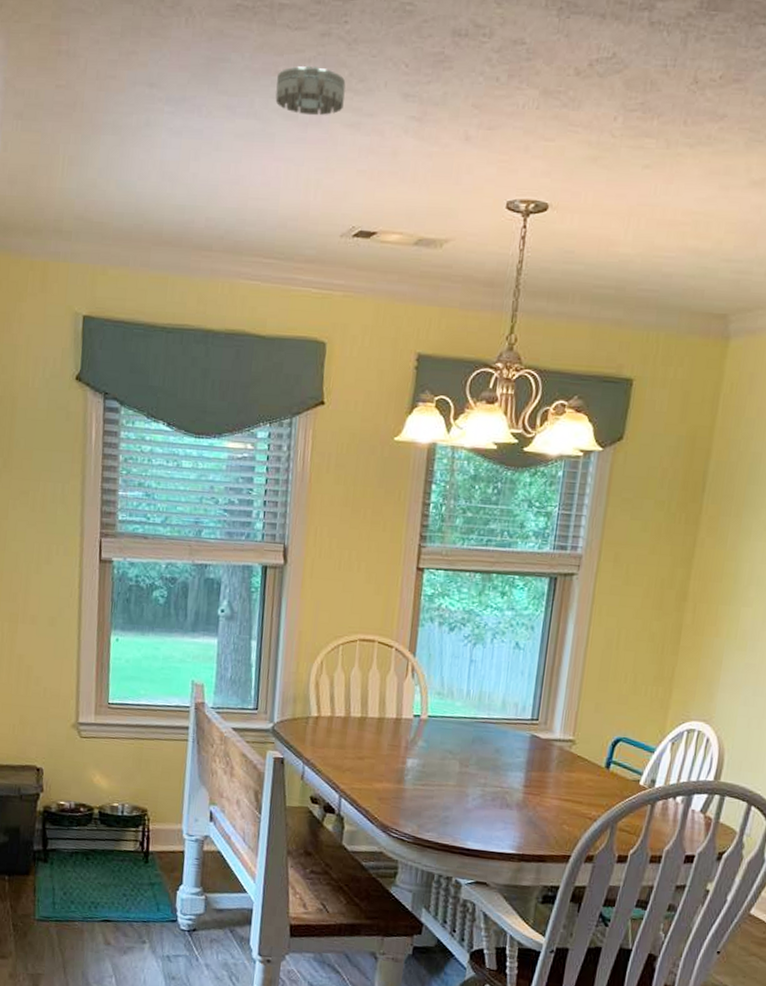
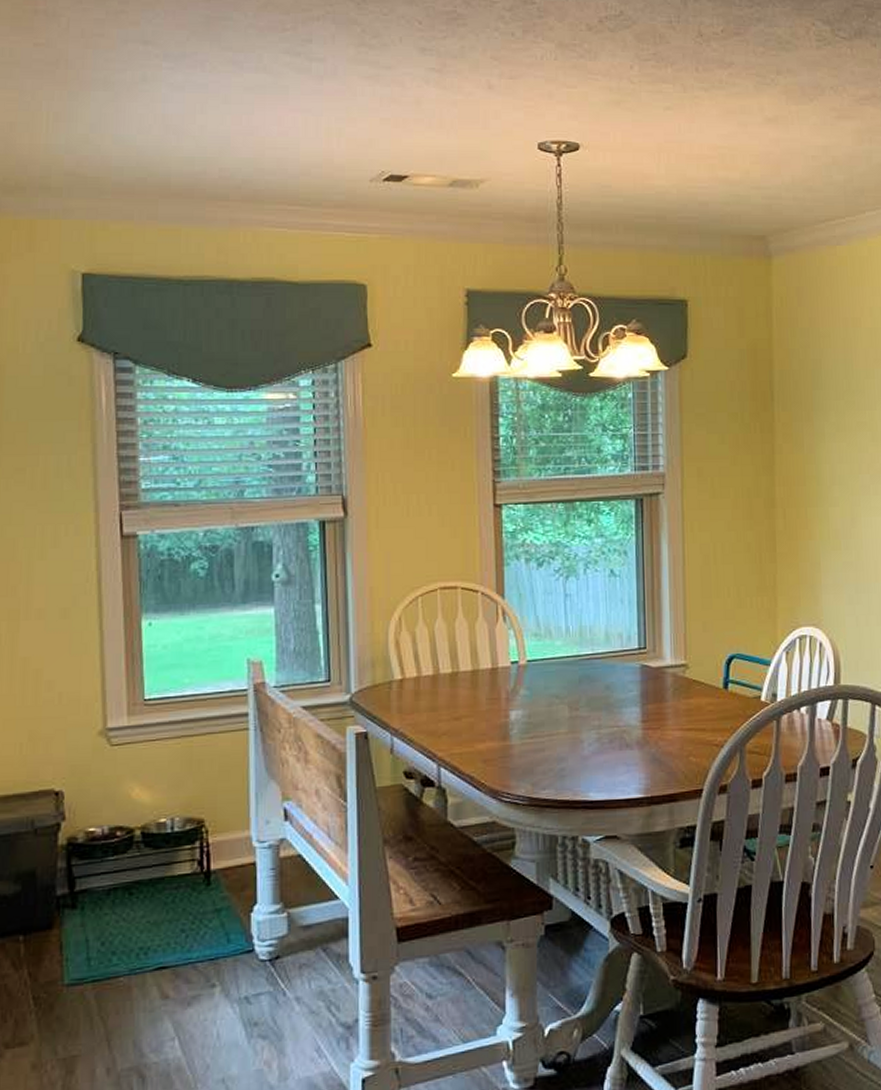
smoke detector: present [275,65,346,116] -> none [285,23,359,69]

